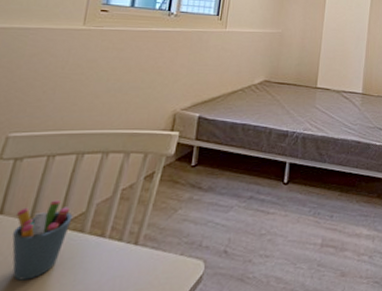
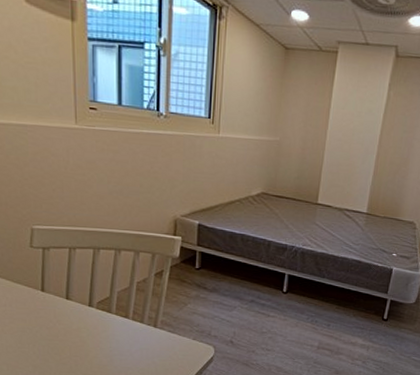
pen holder: present [12,200,73,281] -> none [54,285,100,342]

